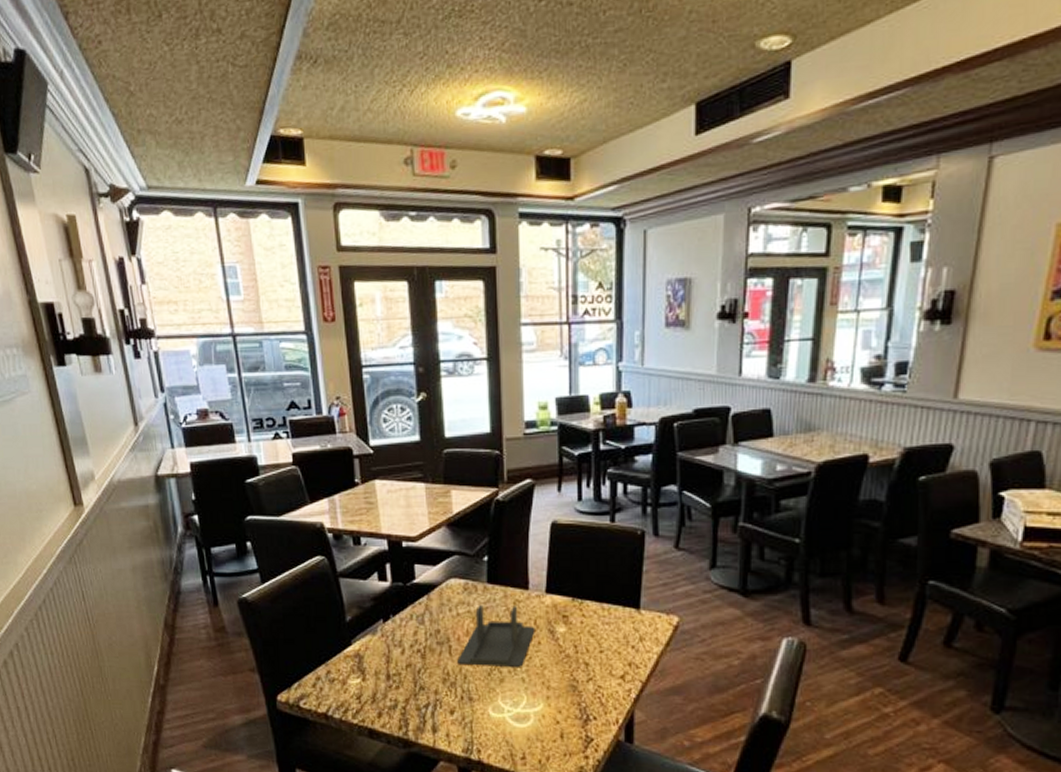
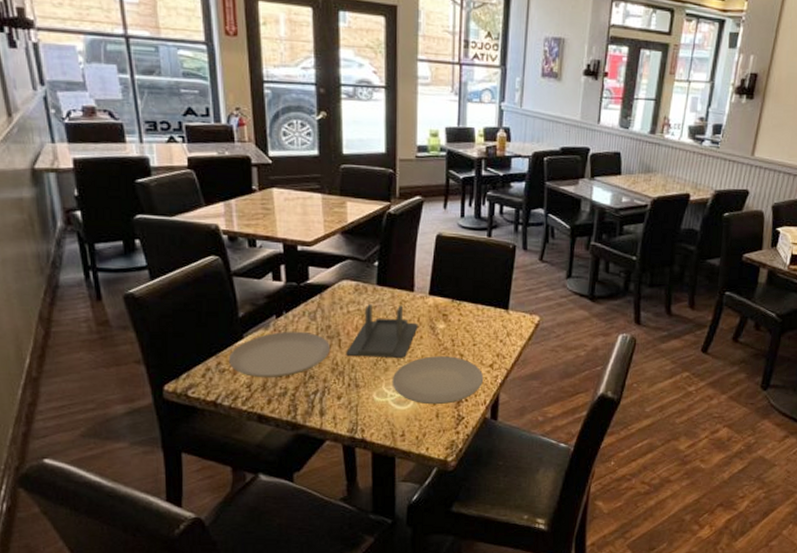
plate: none [337,636,441,689] -> present [228,331,331,378]
plate: none [508,665,615,723] -> present [392,356,484,405]

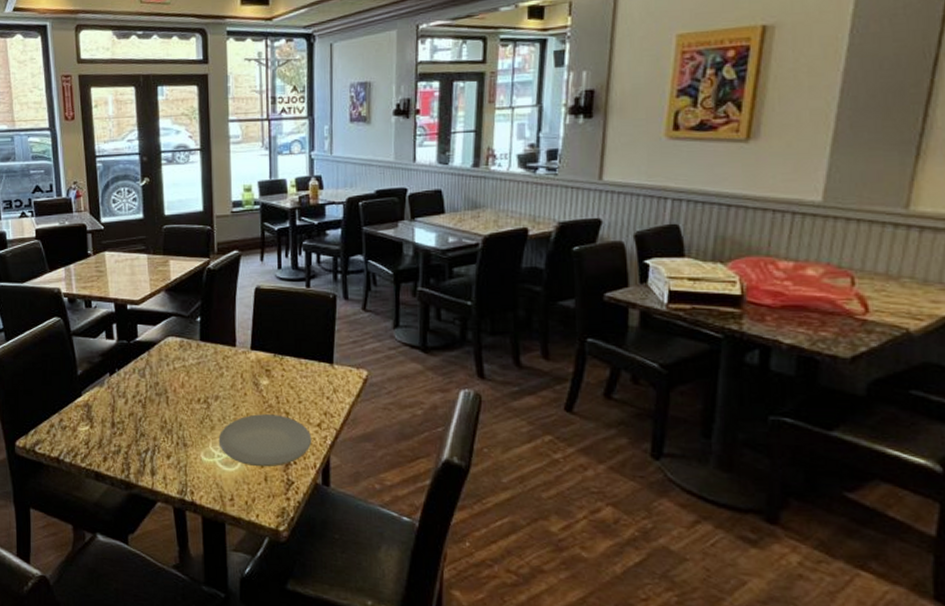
plate: present [228,331,331,378] -> none [69,388,160,436]
napkin holder: present [346,303,418,358] -> none [174,359,242,416]

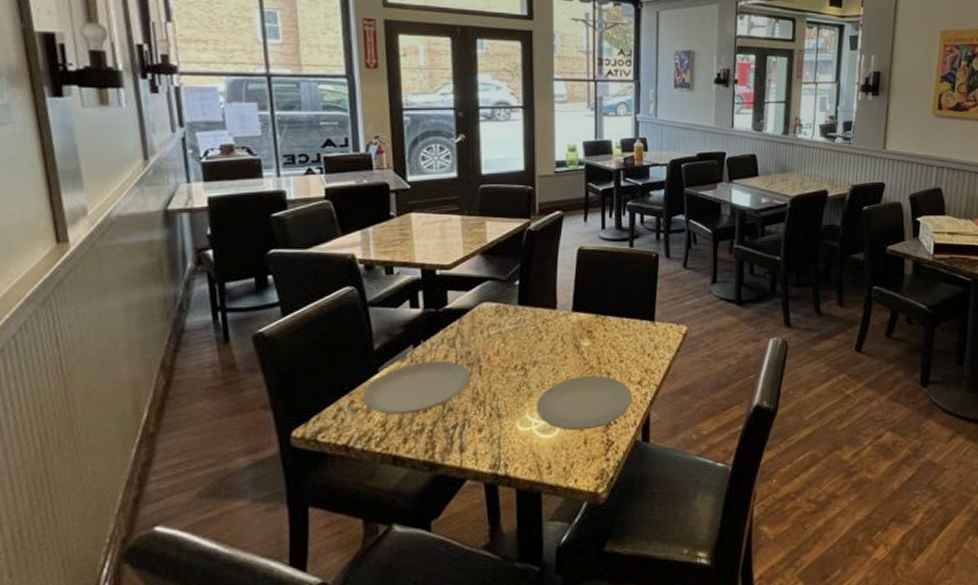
plate: none [69,388,160,436] -> present [361,360,471,415]

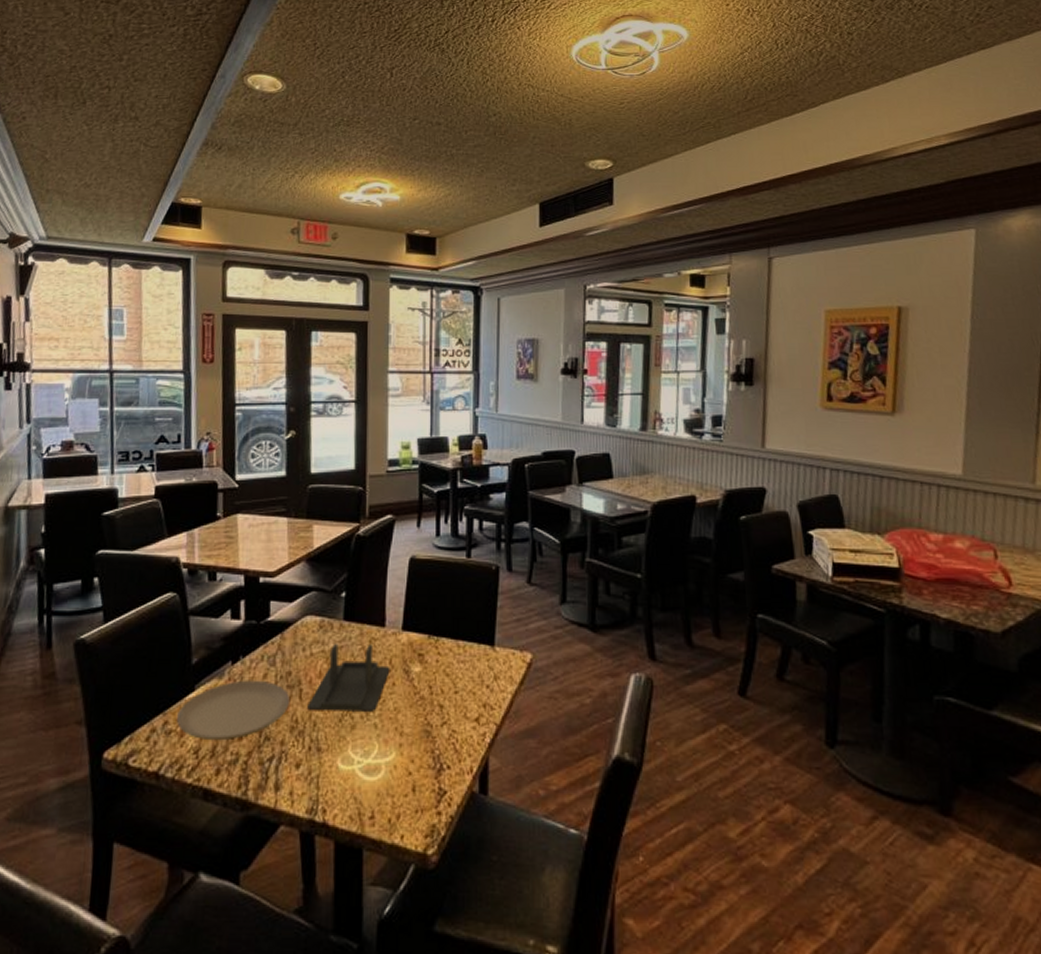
napkin holder: none [487,325,562,383] -> present [307,643,390,711]
plate: present [536,375,633,431] -> none [359,708,469,774]

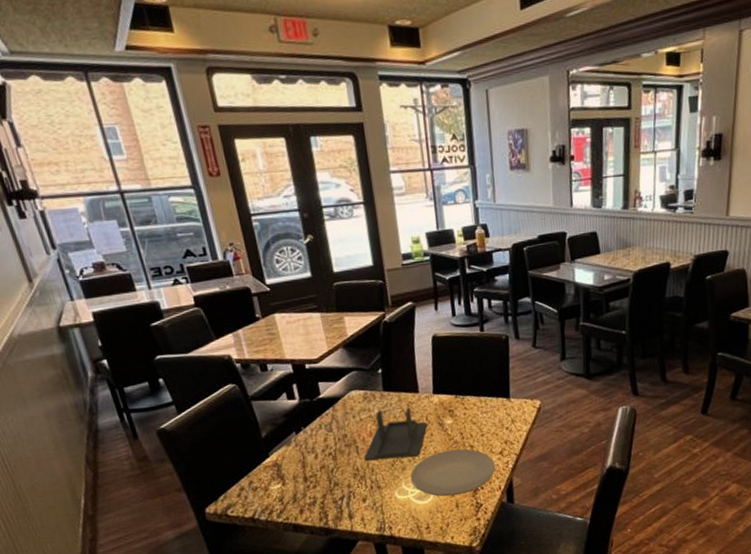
plate: present [176,680,291,741] -> none [258,443,350,491]
plate: none [359,708,469,774] -> present [410,448,496,497]

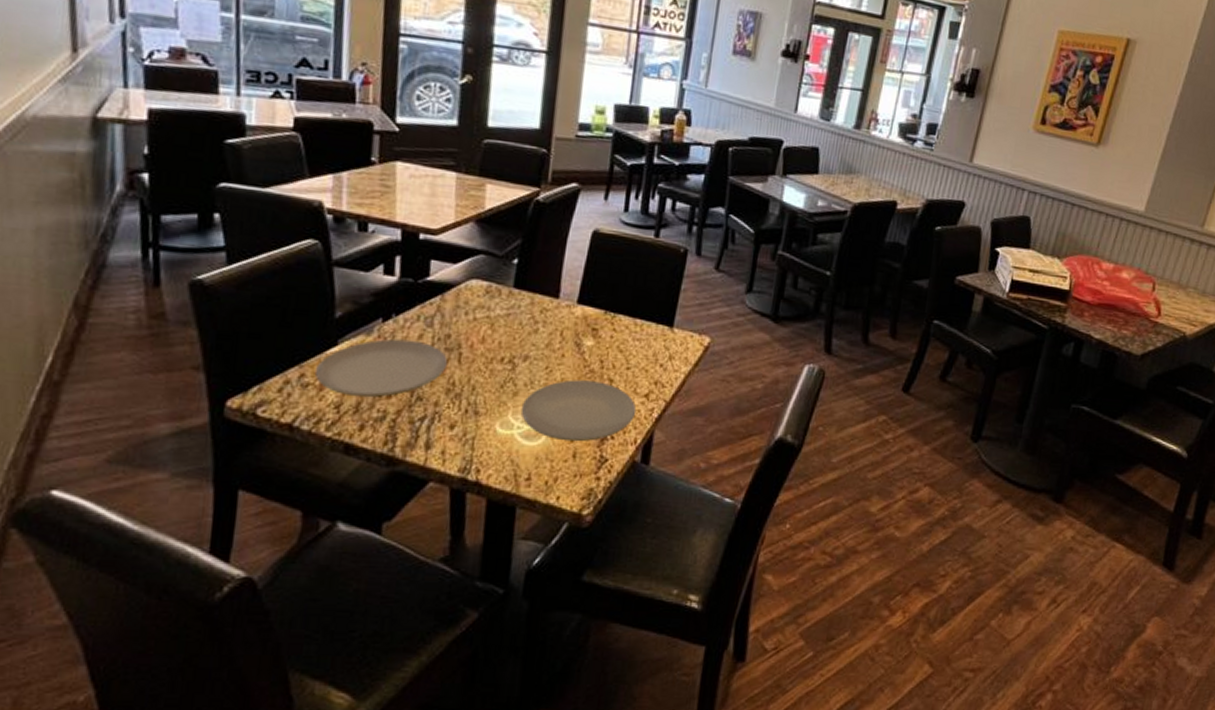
plate: none [258,443,350,491] -> present [314,338,449,398]
napkin holder: present [364,407,428,460] -> none [466,309,561,380]

